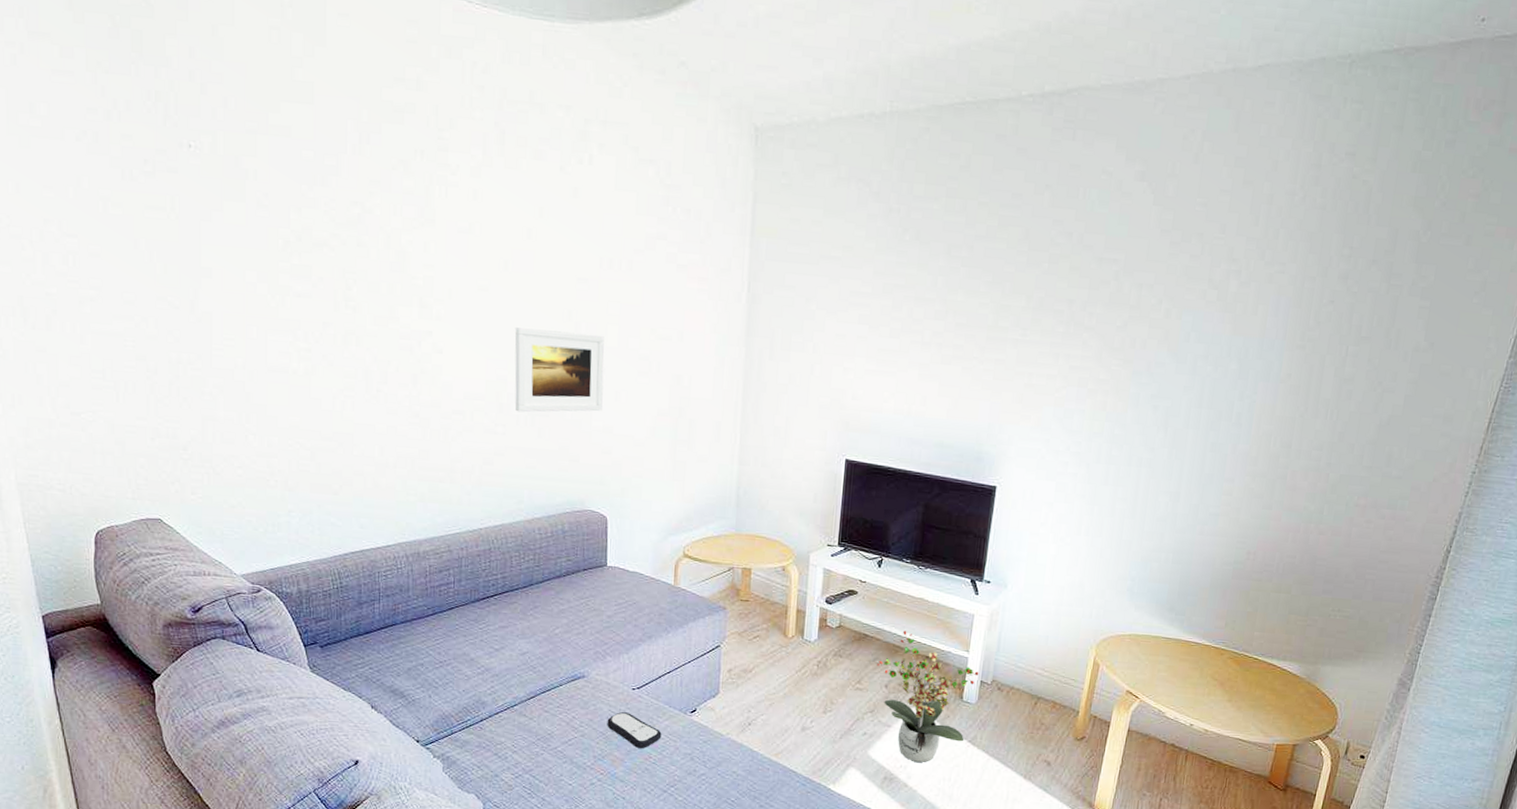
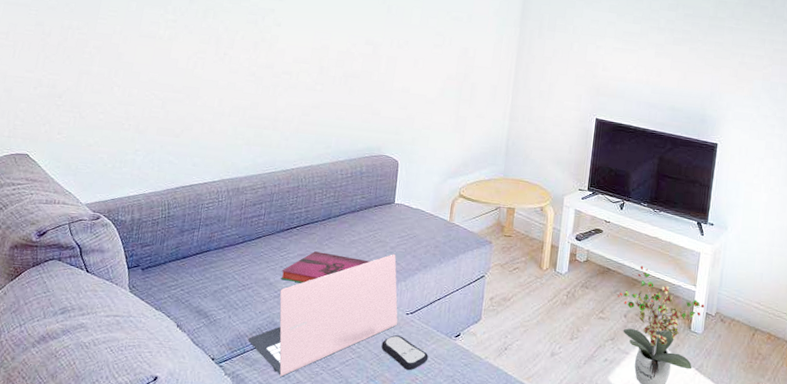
laptop: none [454,623,624,758] -> present [248,254,398,377]
hardback book: none [483,622,584,659] -> present [281,251,370,284]
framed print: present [514,326,605,413] -> none [333,7,410,75]

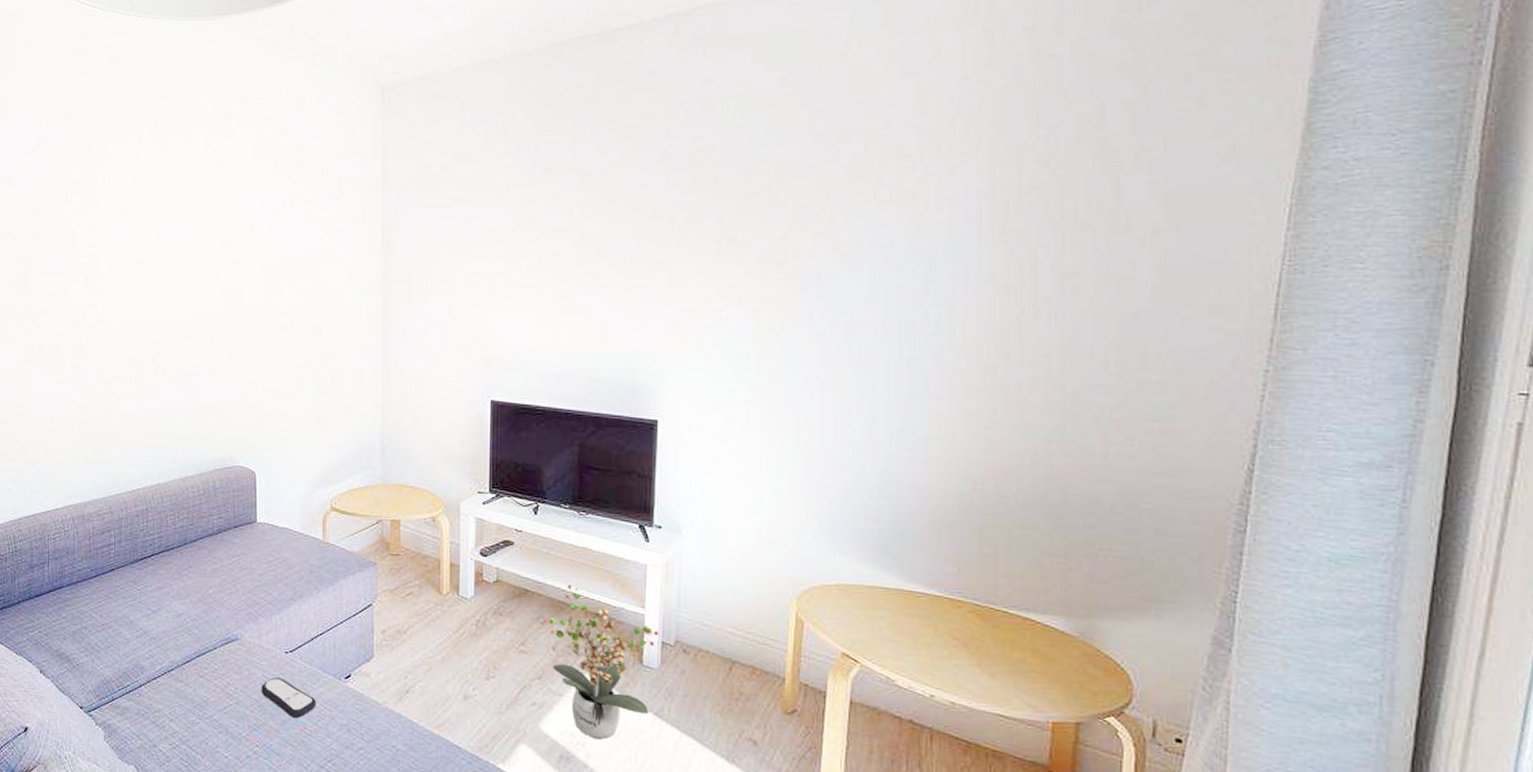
laptop: present [248,254,398,377] -> none [115,582,277,727]
hardback book: present [281,251,370,284] -> none [141,583,237,621]

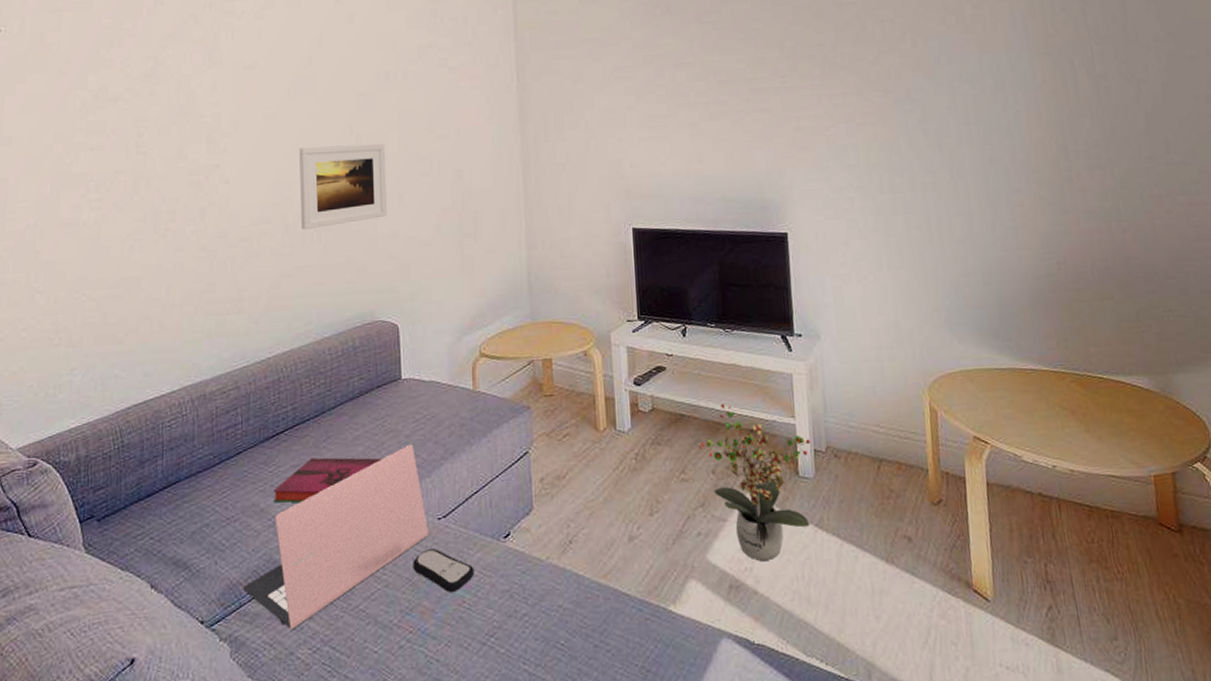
laptop: none [115,582,277,727] -> present [243,444,429,630]
hardback book: none [141,583,237,621] -> present [273,457,382,503]
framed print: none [167,293,249,374] -> present [298,143,387,230]

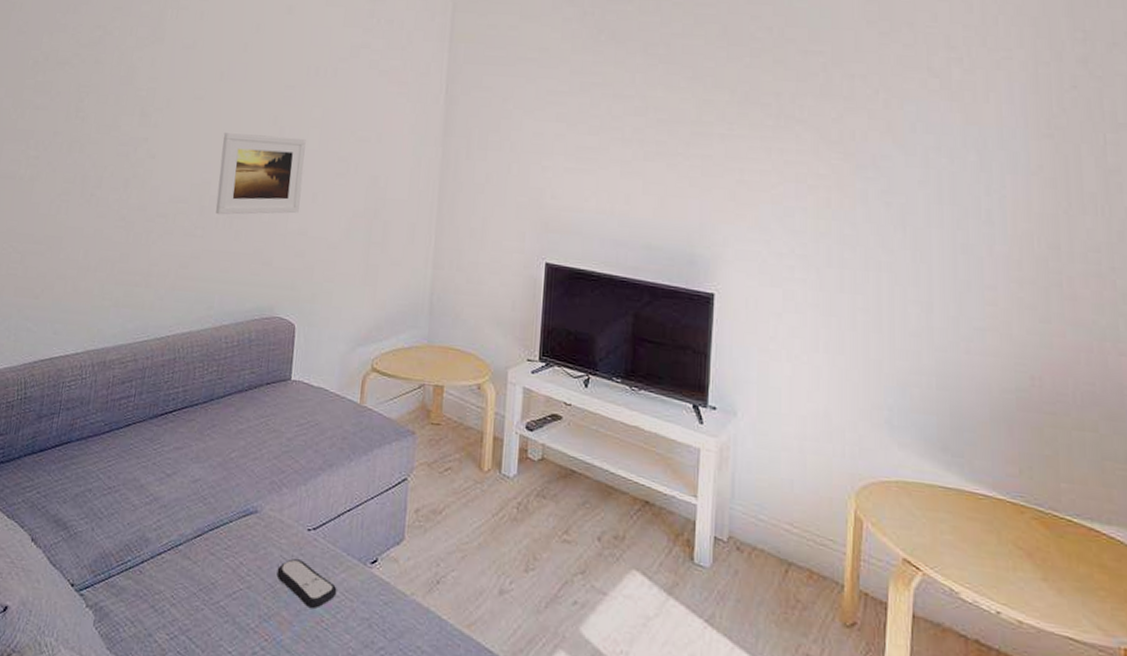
laptop: present [243,444,429,630] -> none [114,448,298,612]
hardback book: present [273,457,382,503] -> none [153,443,261,486]
potted plant: present [699,403,811,562] -> none [587,467,711,648]

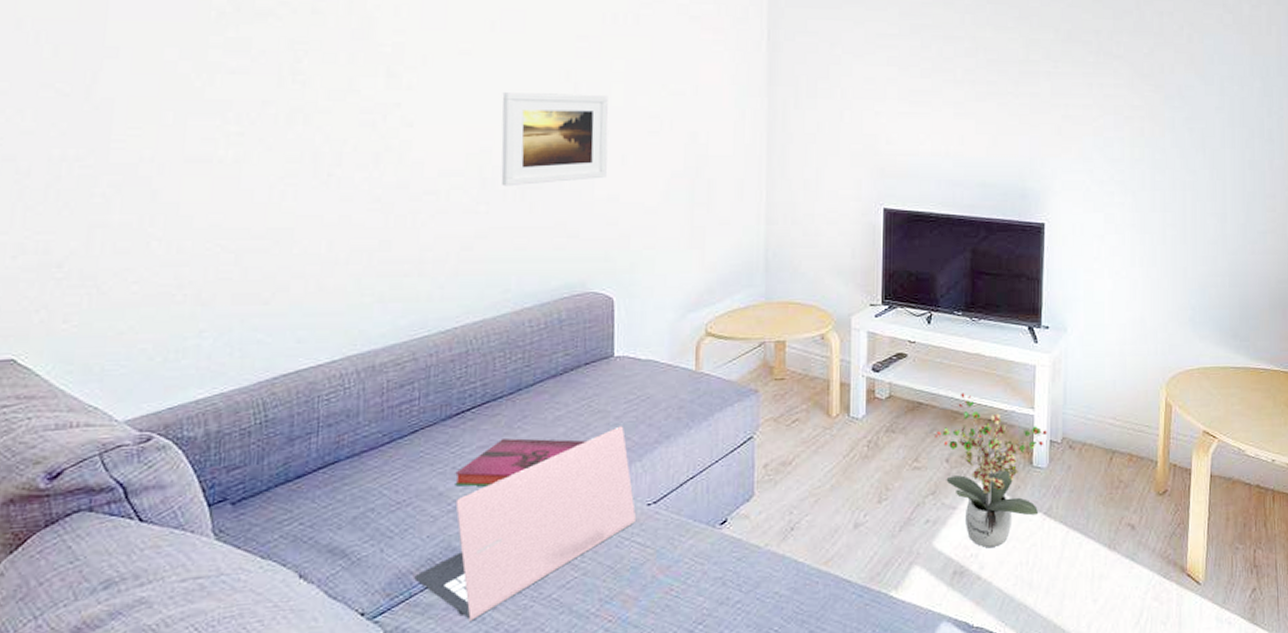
laptop: none [114,448,298,612] -> present [414,426,637,621]
hardback book: none [153,443,261,486] -> present [455,438,586,487]
remote control: present [276,559,337,609] -> none [616,536,685,581]
potted plant: none [587,467,711,648] -> present [935,393,1047,548]

